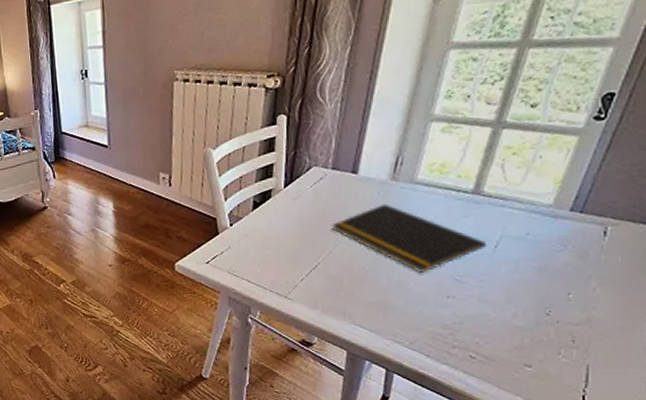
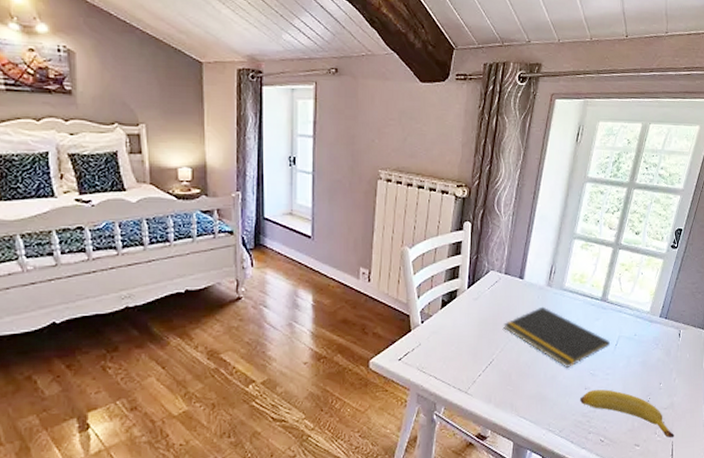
banana: none [438,298,591,361] -> present [579,389,674,438]

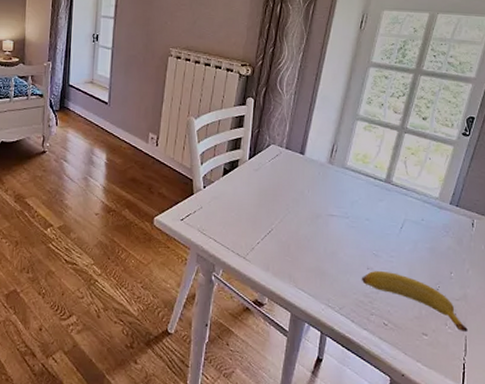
notepad: present [503,306,610,368] -> none [283,182,394,245]

